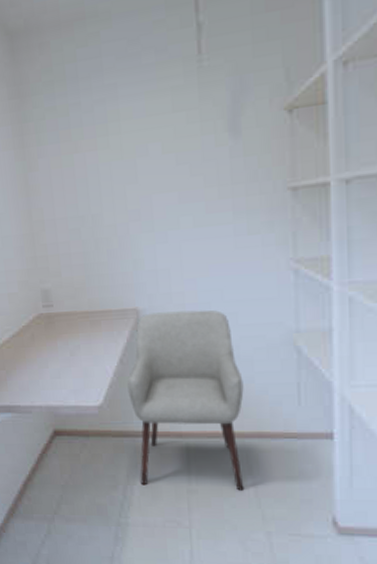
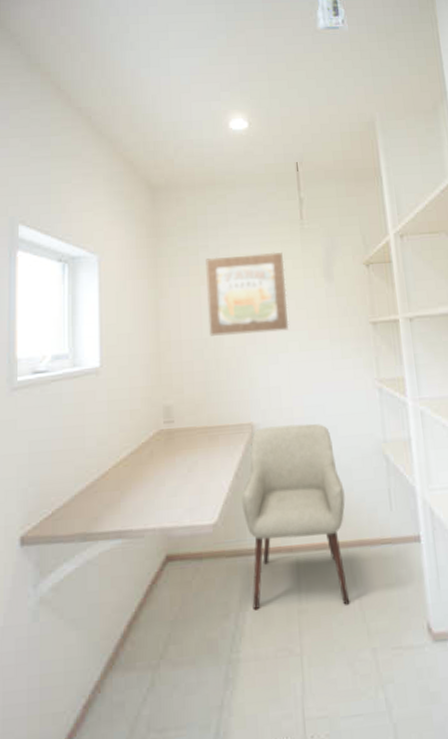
wall art: none [78,103,181,213] -> present [206,252,289,336]

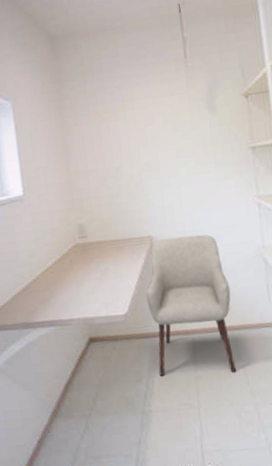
wall art: present [206,252,289,336] -> none [103,89,178,166]

